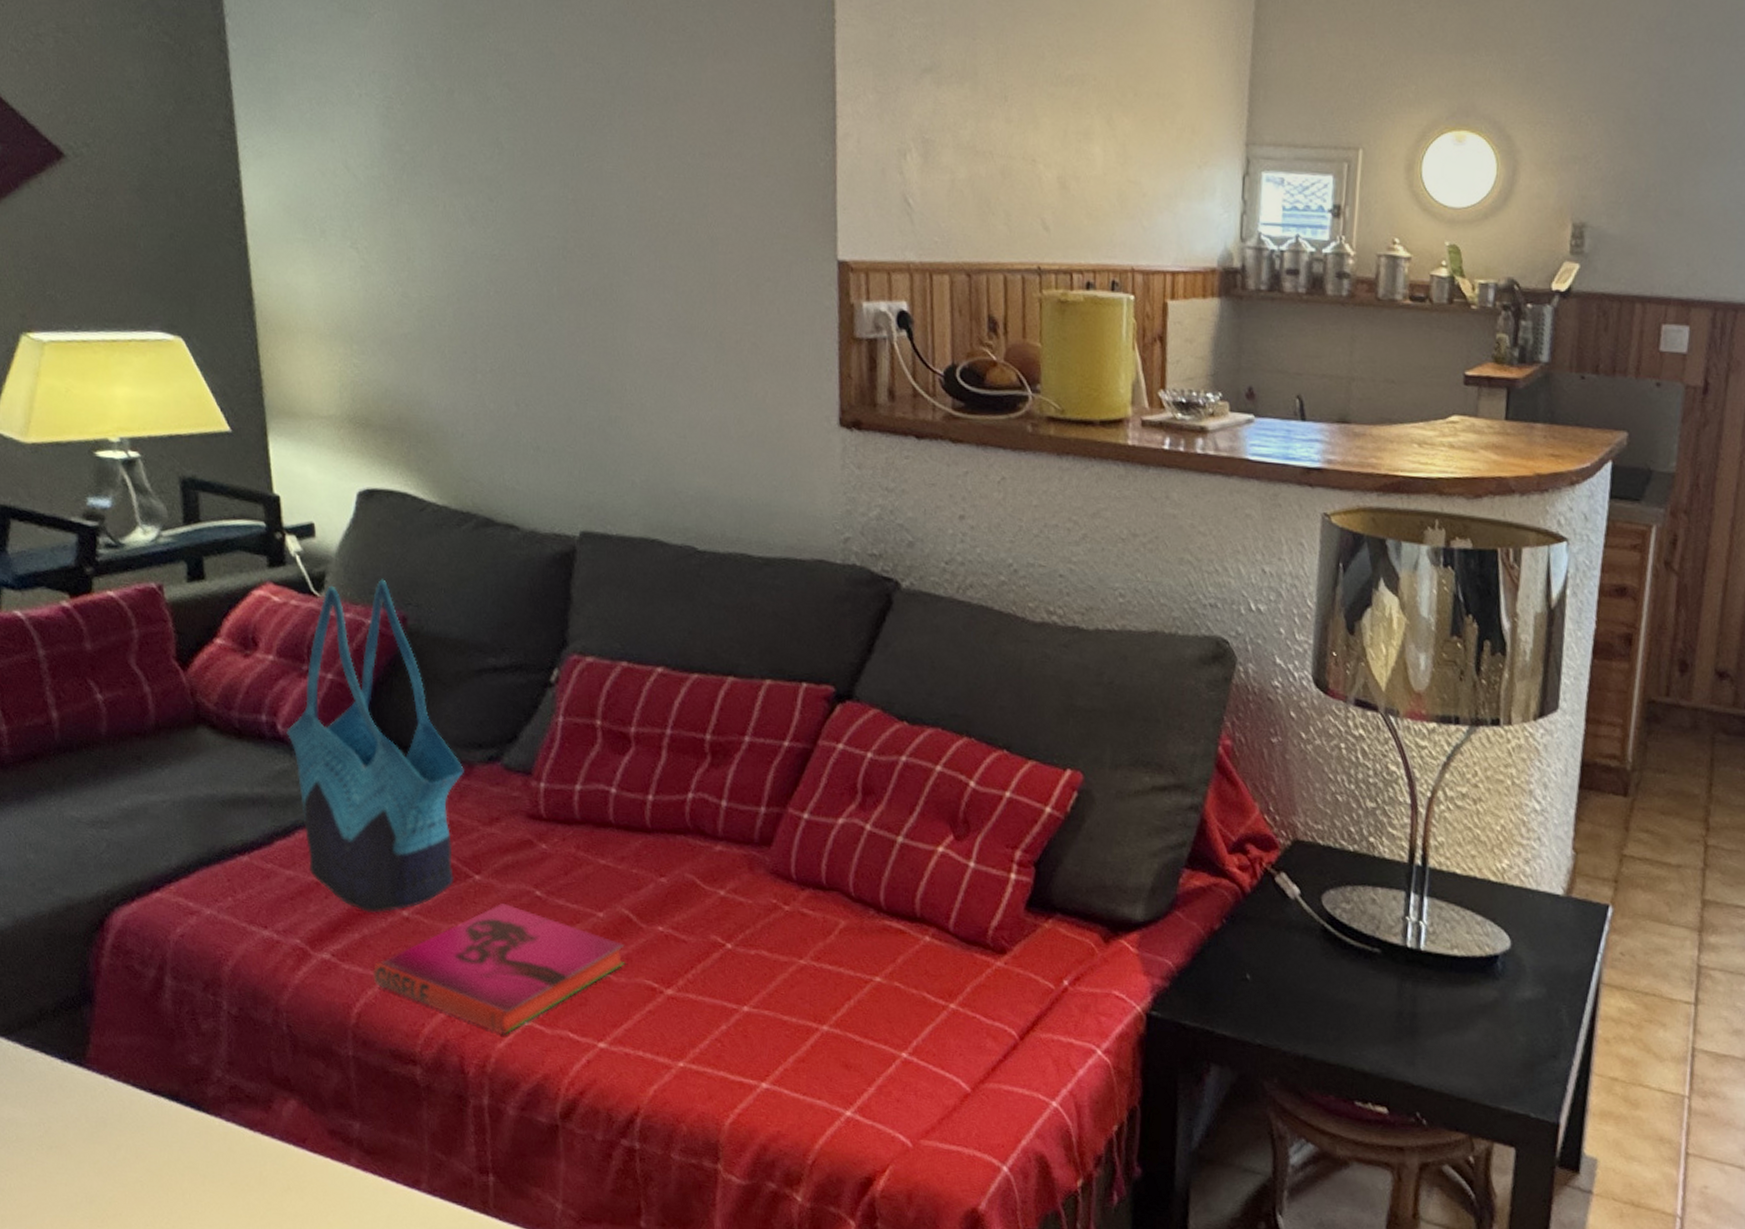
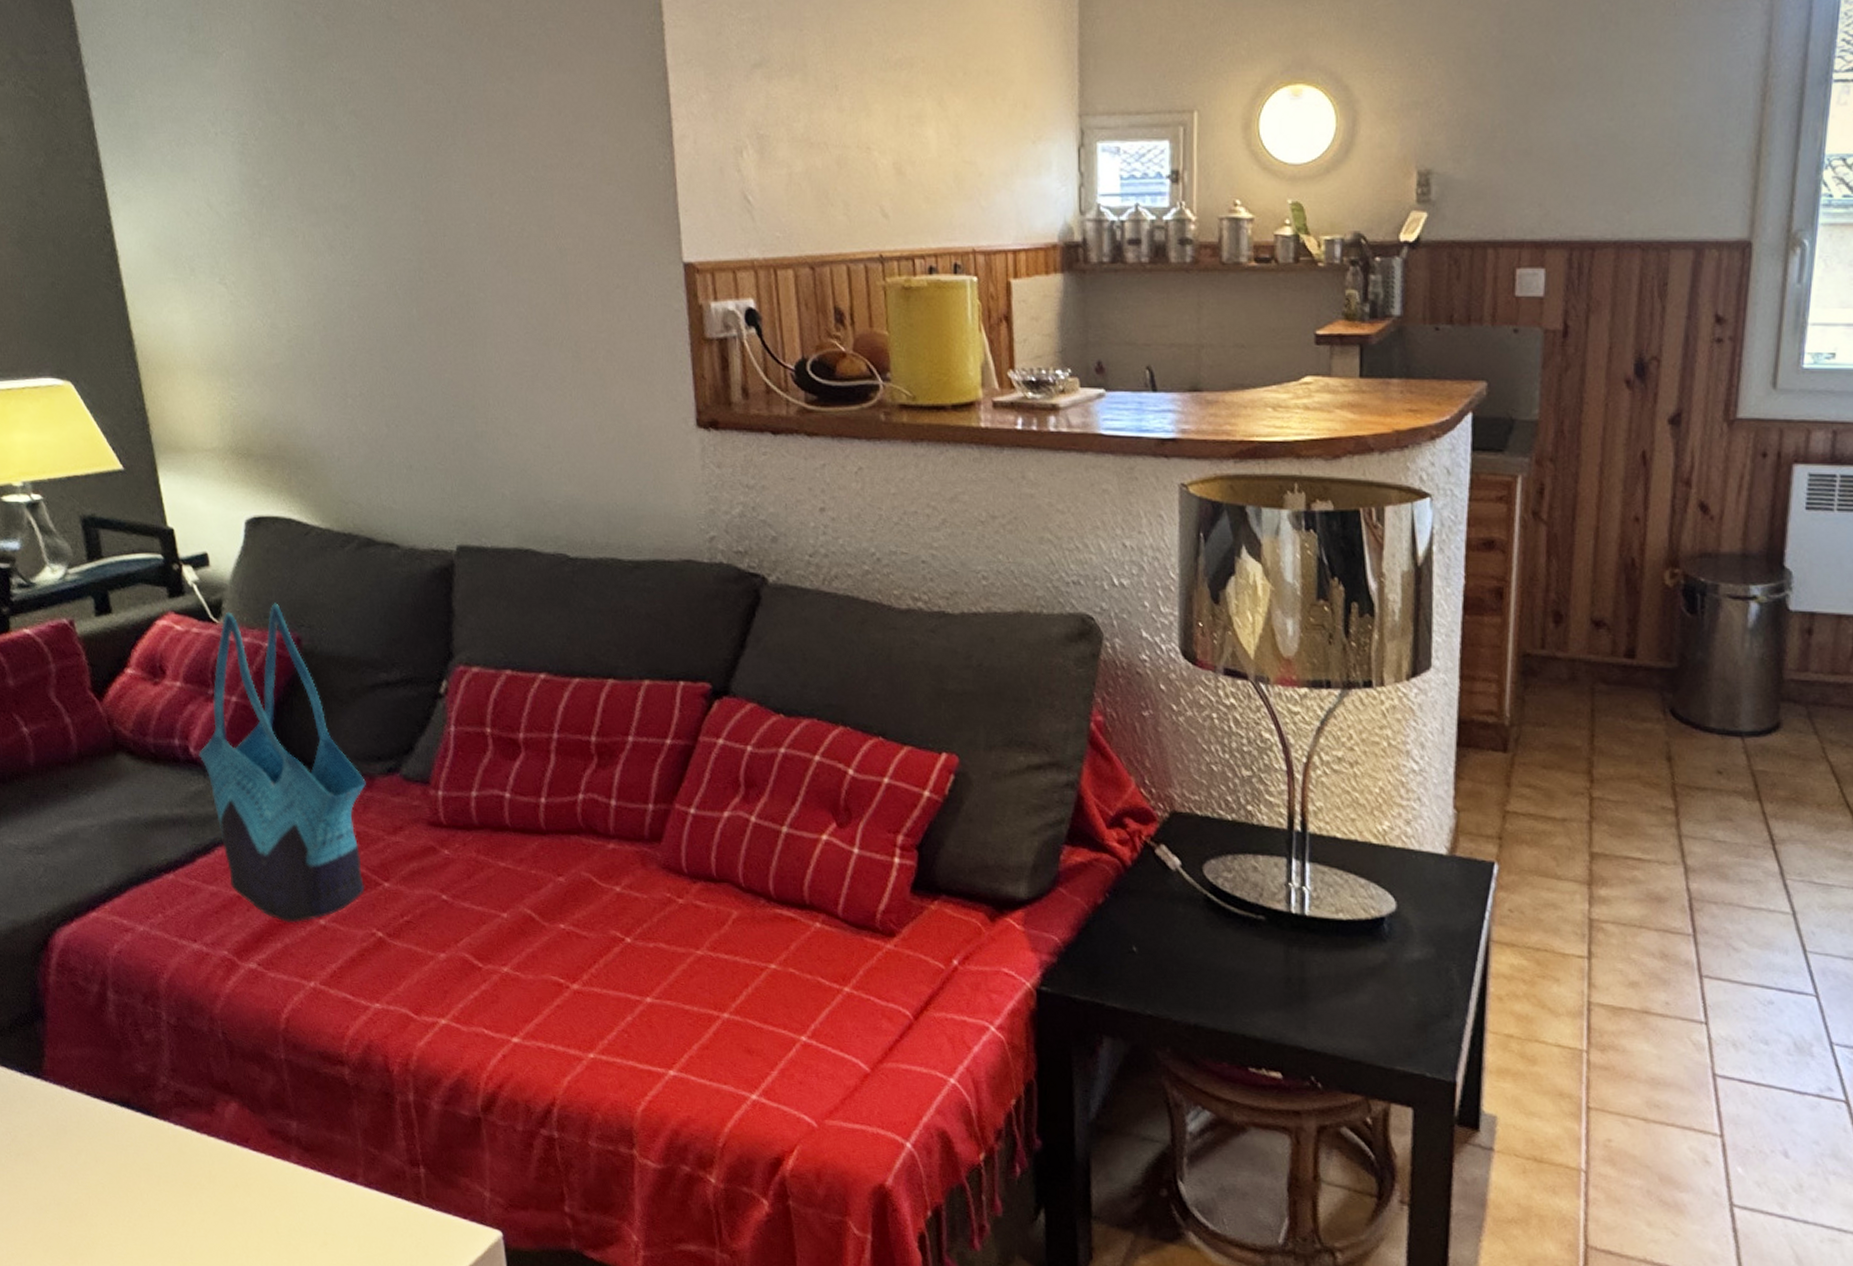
hardback book: present [373,902,626,1035] -> none [297,908,532,1034]

